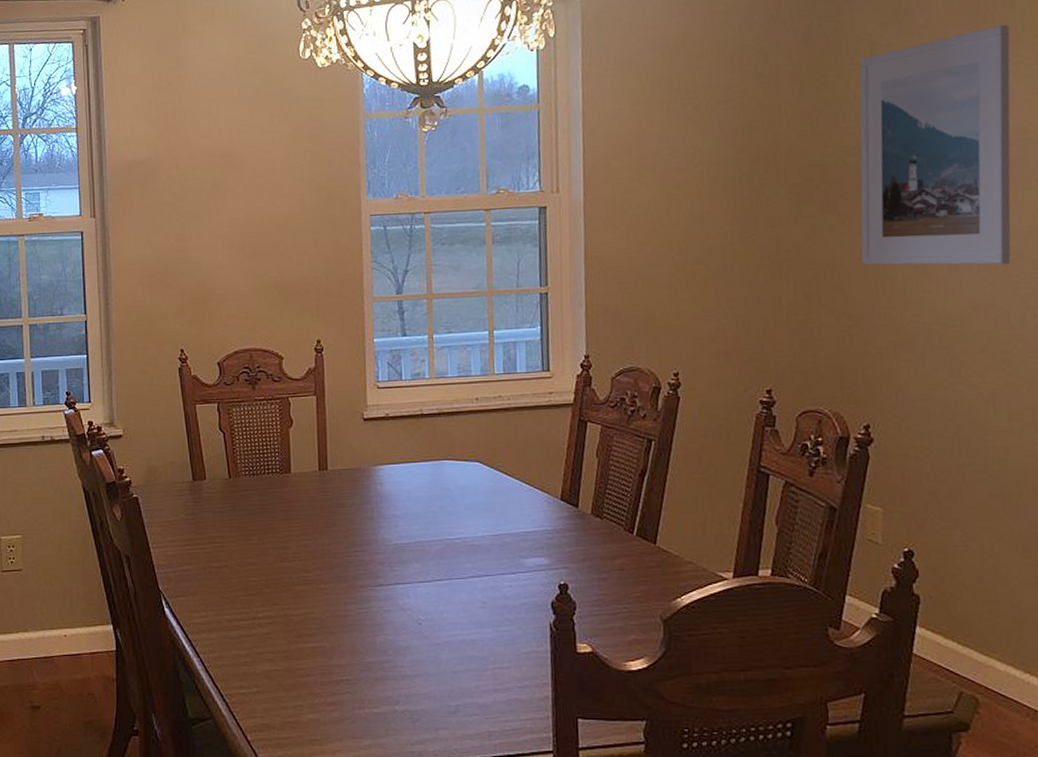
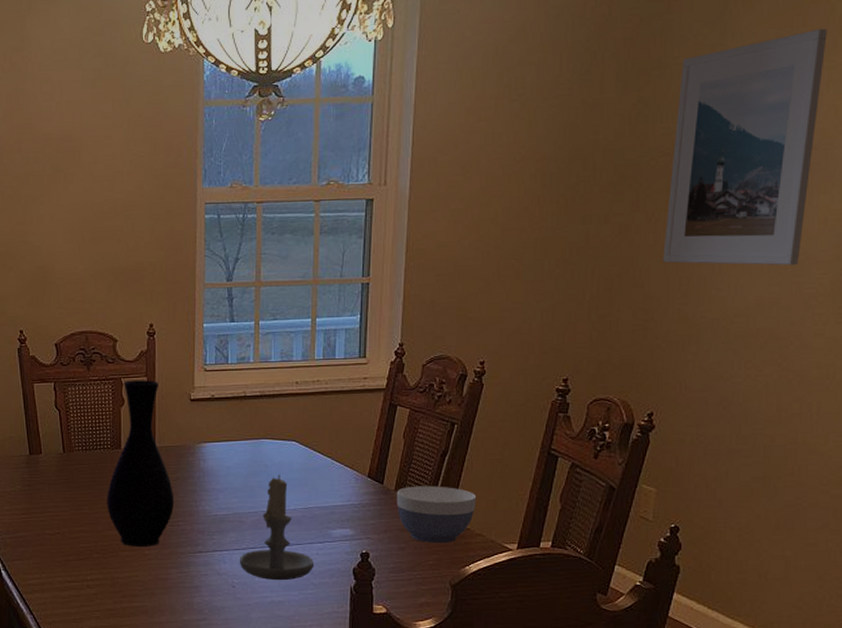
vase: none [277,398,351,581] -> present [107,379,175,548]
candle: none [424,498,507,617] -> present [239,474,313,581]
bowl: none [593,508,683,573] -> present [396,486,477,544]

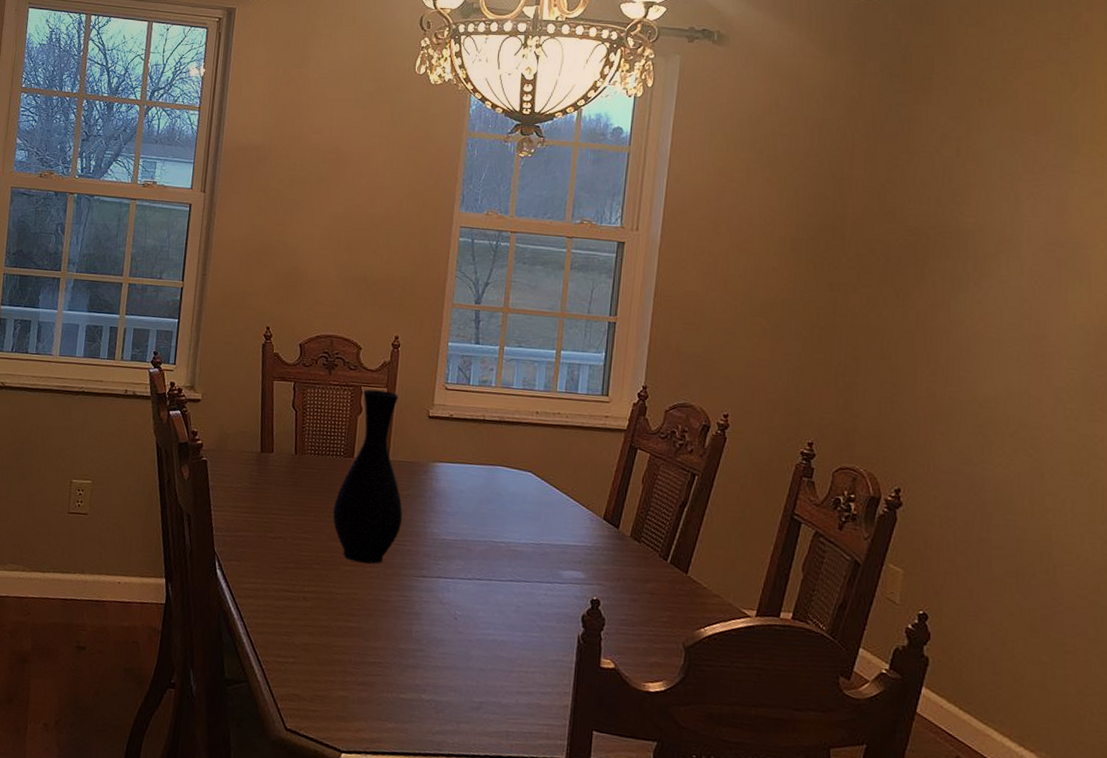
candle: present [239,474,313,581] -> none [463,504,541,619]
bowl: present [396,486,477,544] -> none [631,534,716,601]
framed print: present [663,28,828,266] -> none [911,134,1071,357]

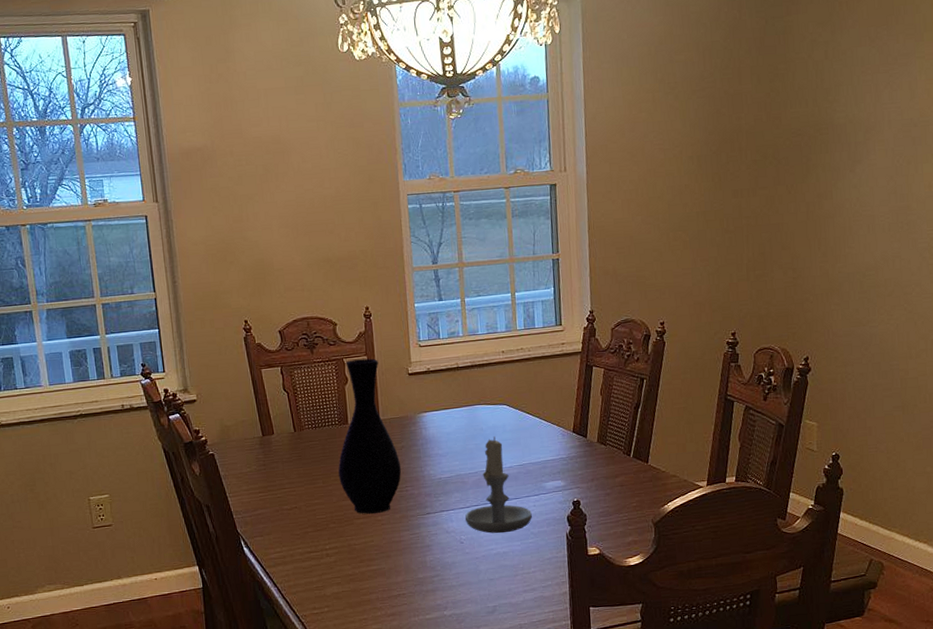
candle: none [463,504,541,619] -> present [464,436,532,534]

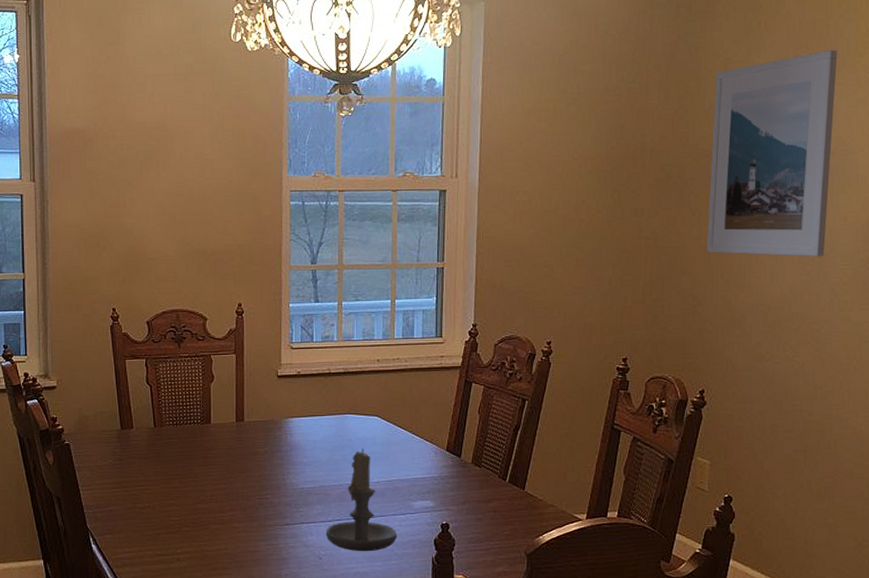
vase: present [338,358,402,515] -> none [197,356,263,521]
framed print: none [803,25,916,228] -> present [707,49,838,257]

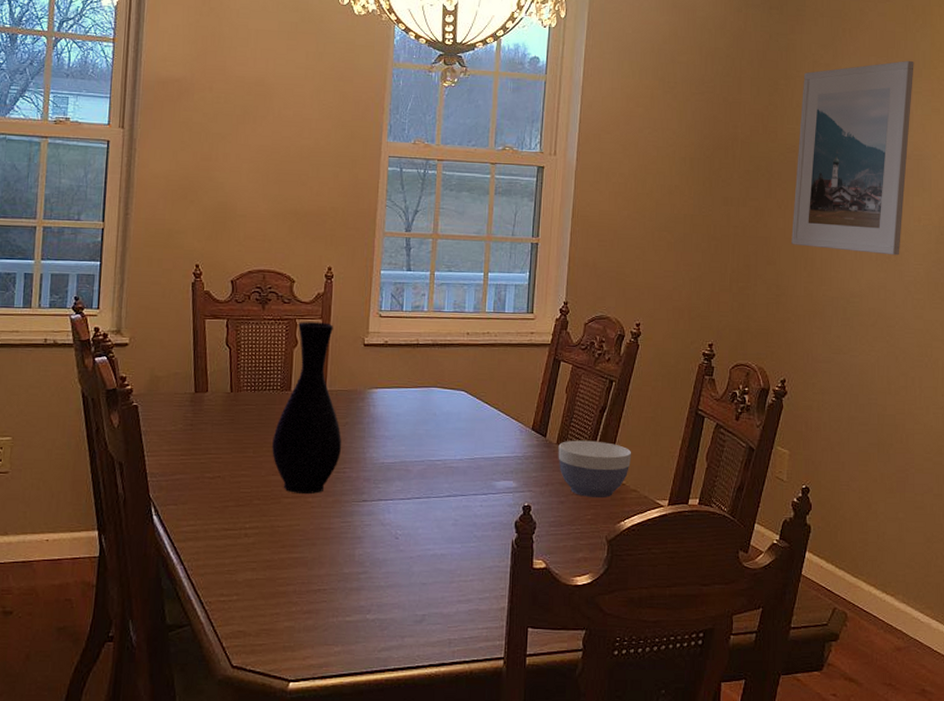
vase: none [197,356,263,521] -> present [272,321,342,495]
candle: present [325,448,397,552] -> none [403,423,477,533]
bowl: none [473,459,548,515] -> present [558,440,632,499]

